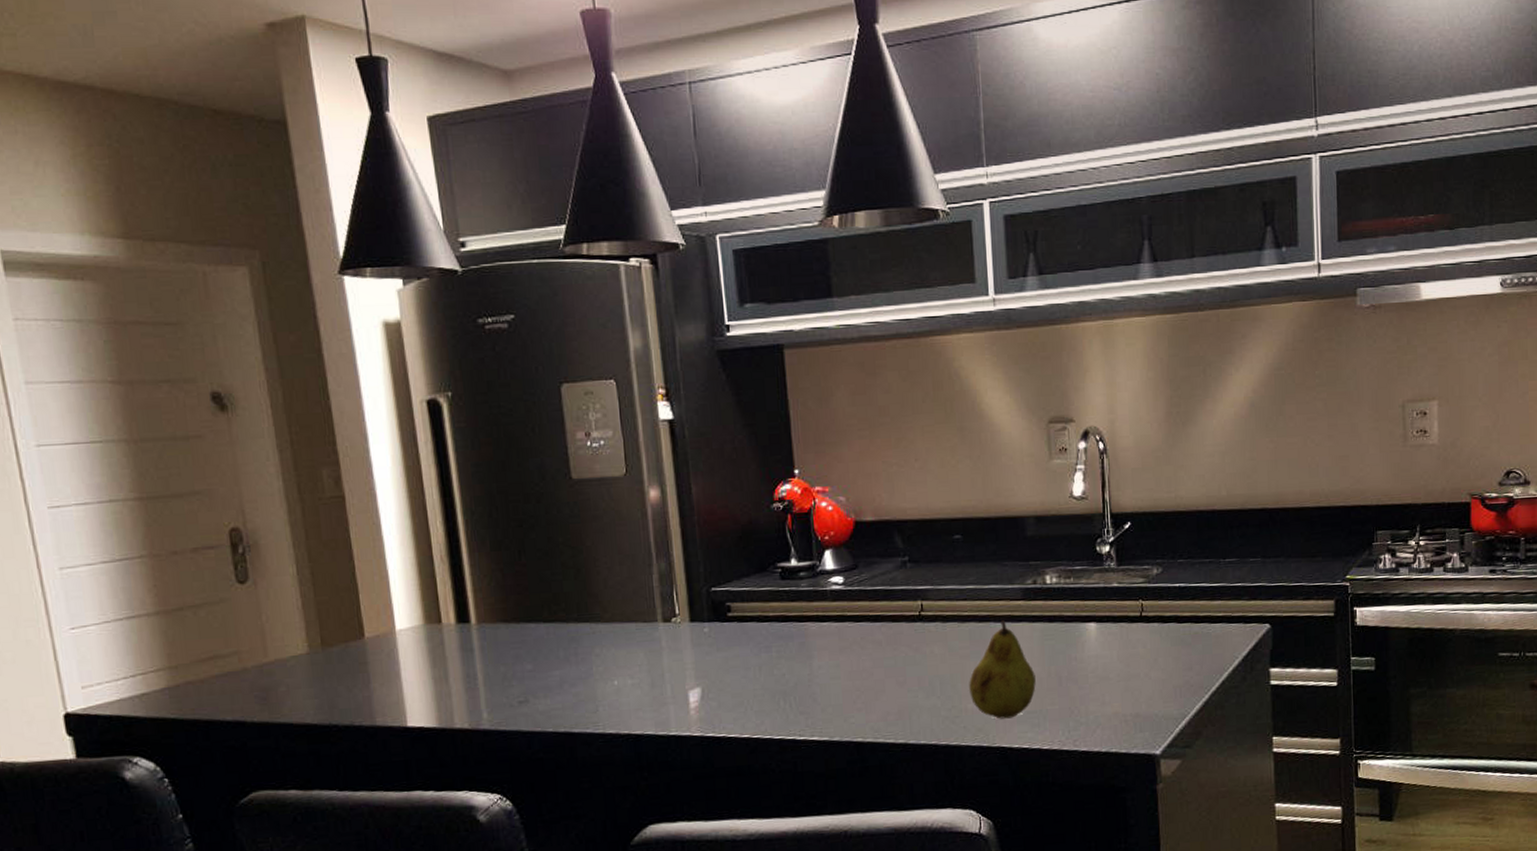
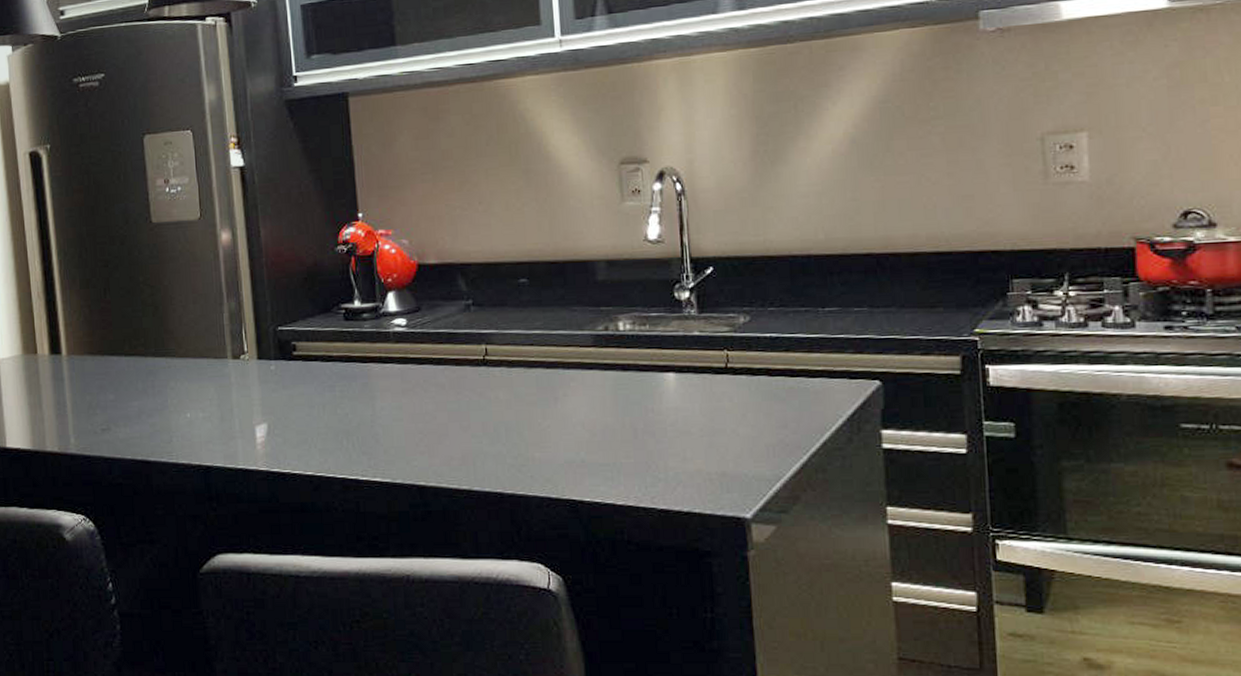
fruit: present [969,620,1036,719] -> none [536,367,609,470]

